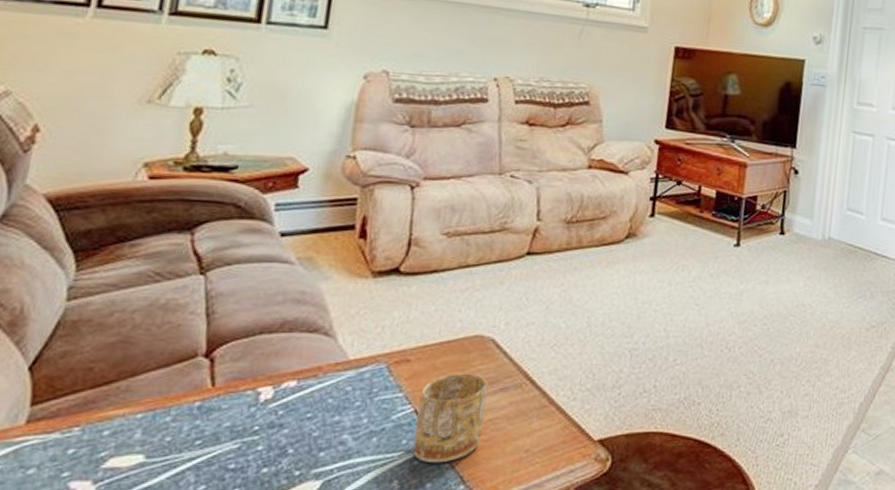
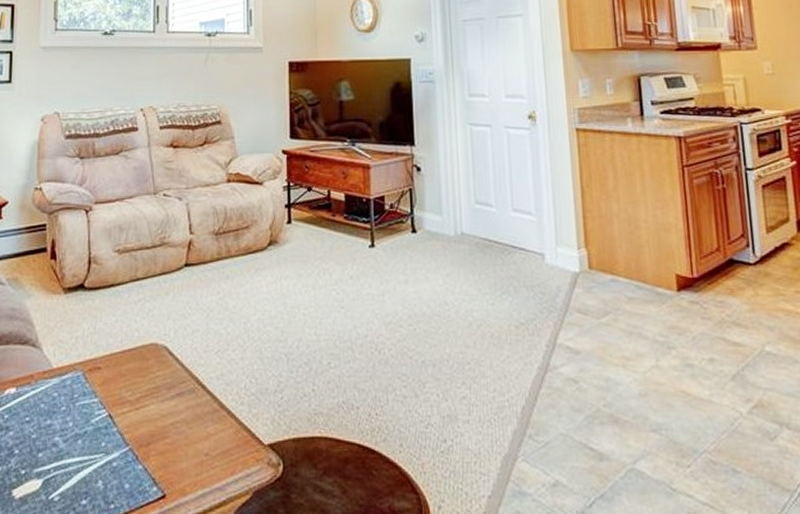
mug: present [413,373,488,463] -> none [111,379,167,465]

